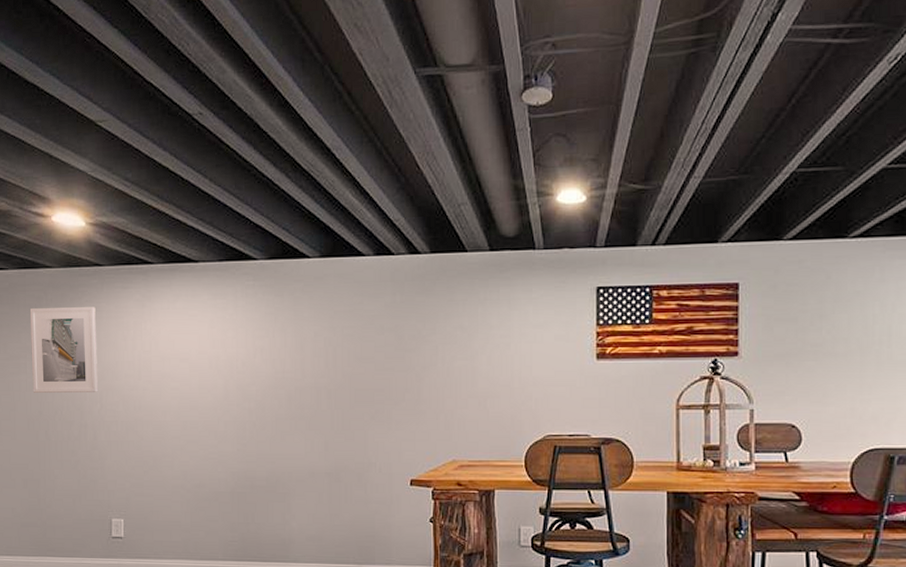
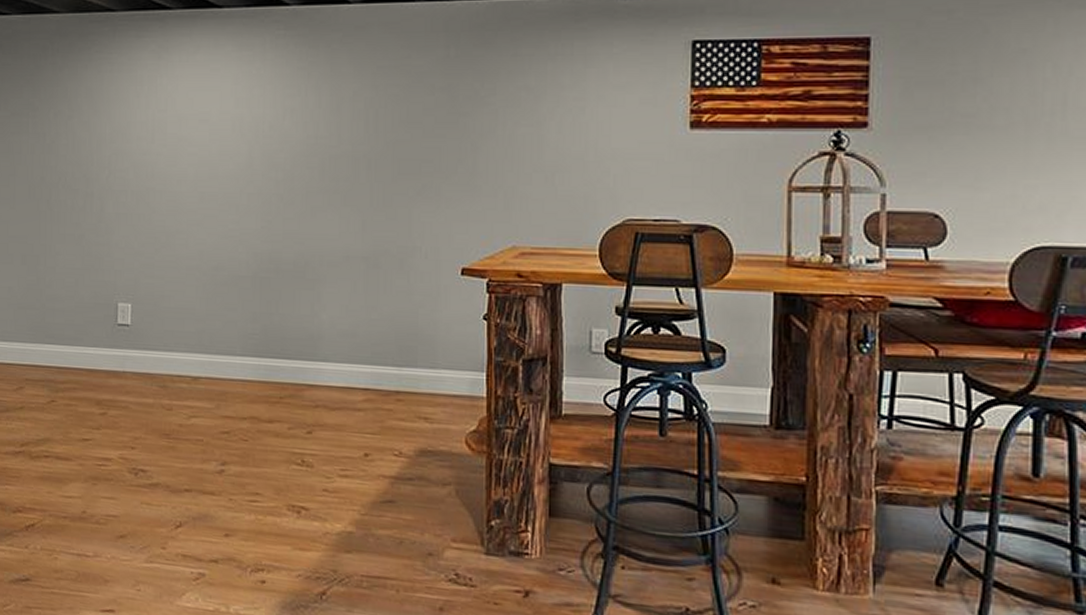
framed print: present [29,307,99,393] -> none [34,58,107,157]

